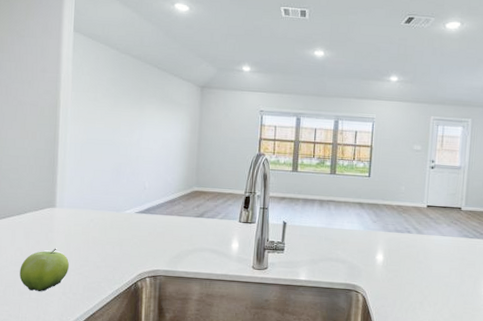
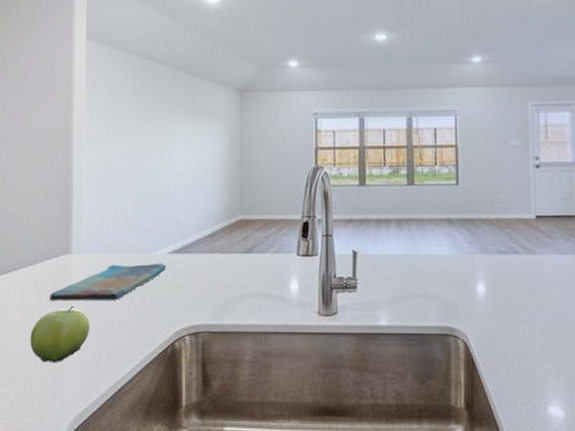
dish towel: none [37,218,133,247] -> present [50,263,166,301]

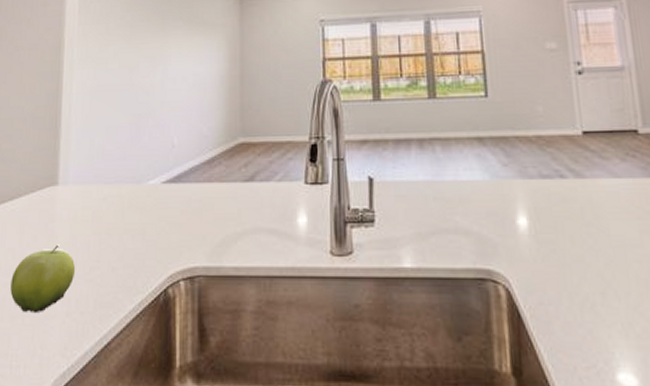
dish towel: present [50,263,166,301] -> none [33,194,159,240]

